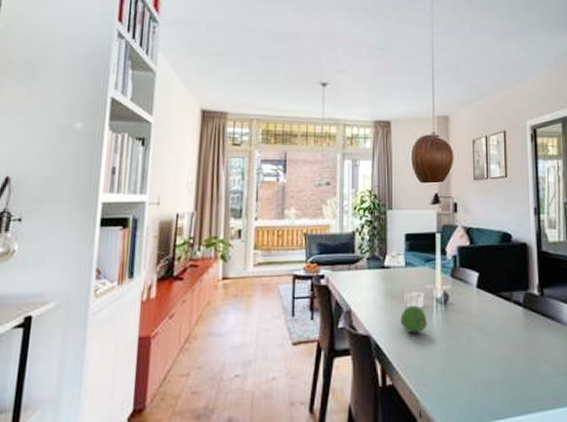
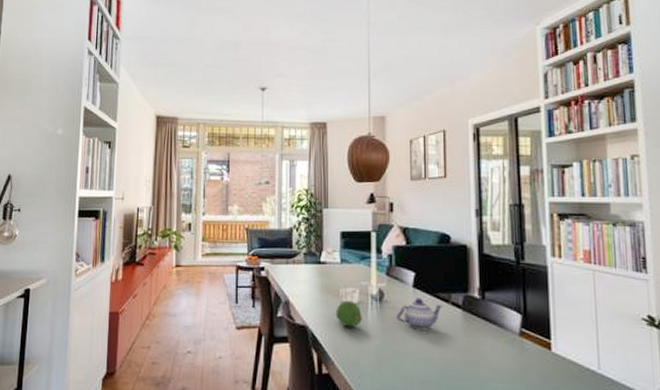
teapot: none [461,298,506,331] -> present [396,297,443,330]

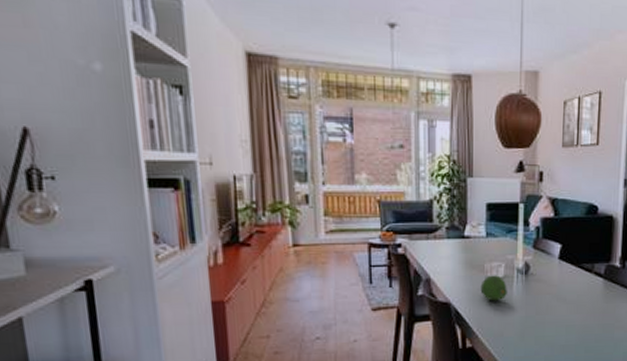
teapot: present [396,297,443,330] -> none [541,269,587,300]

